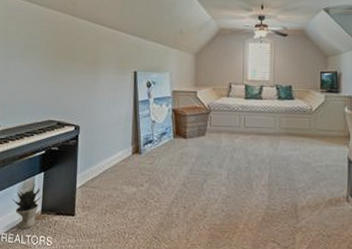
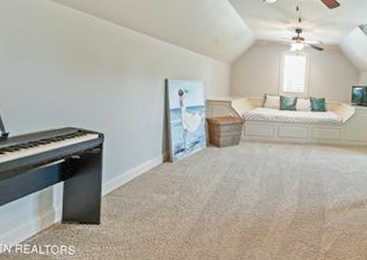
potted plant: present [12,184,44,229] -> none [27,193,64,239]

